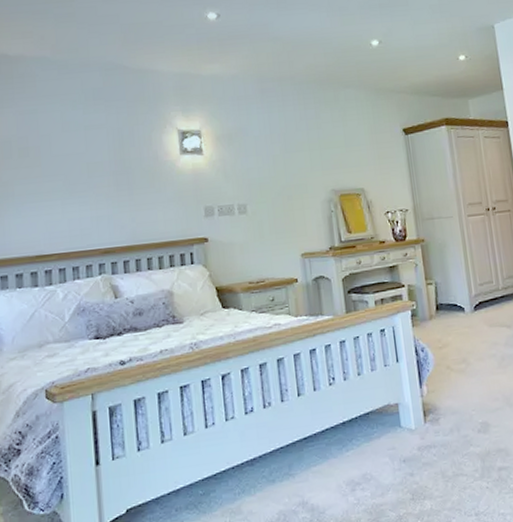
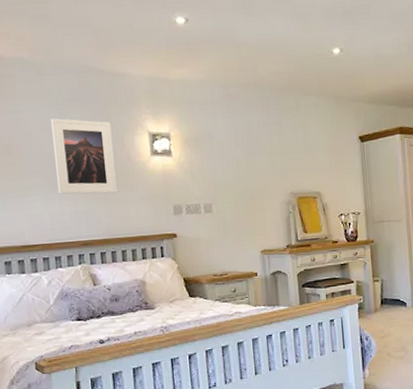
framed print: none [72,117,143,198] -> present [50,118,118,194]

